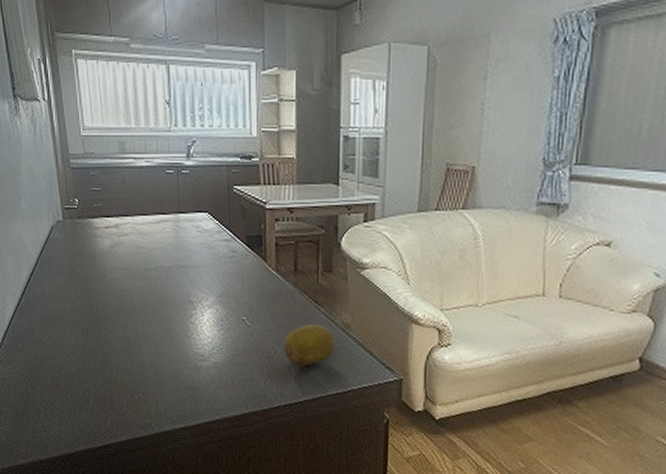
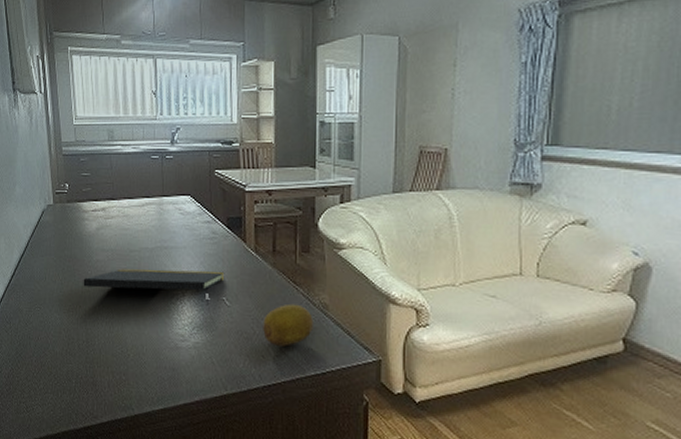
notepad: none [97,288,245,326] -> present [83,269,225,306]

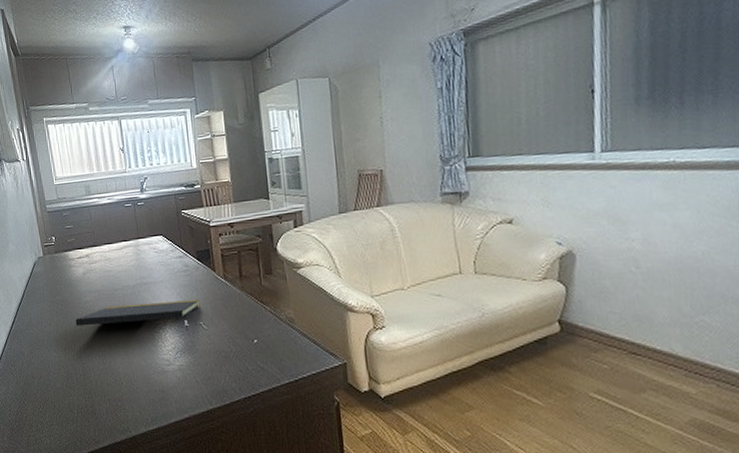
fruit: present [263,303,313,347] -> none [238,321,283,360]

